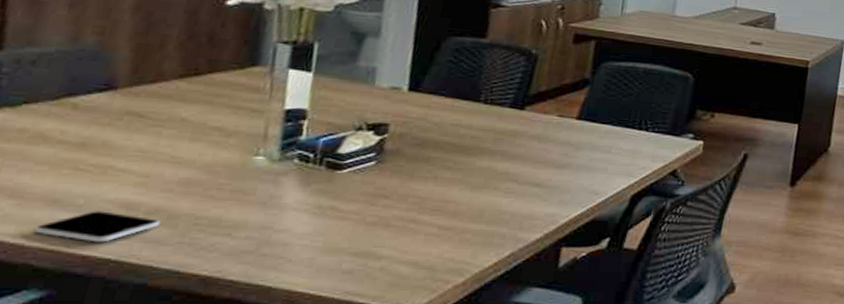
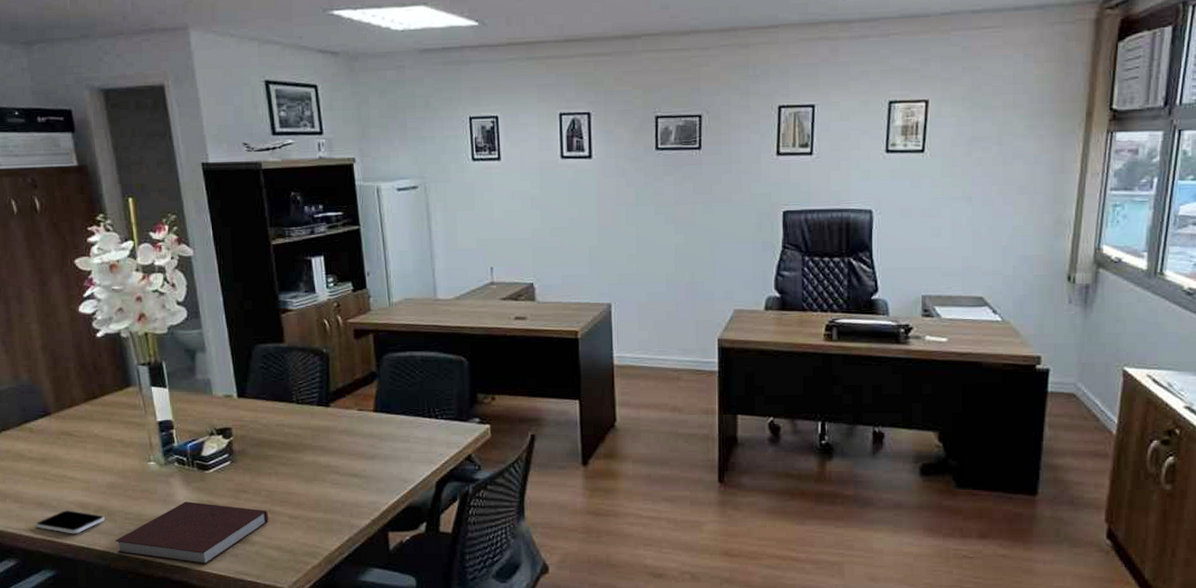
notebook: none [163,206,411,284] -> present [114,501,269,566]

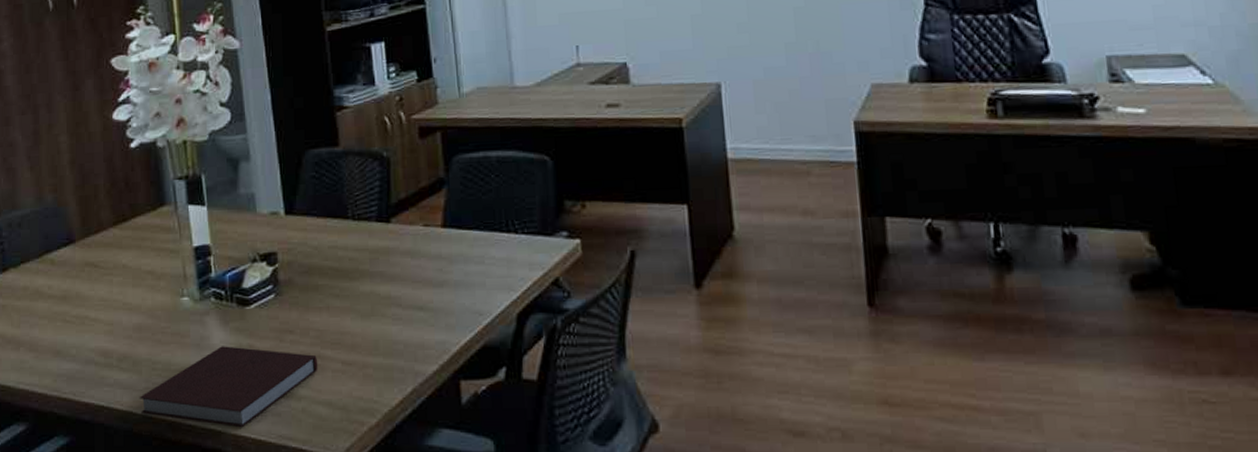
smartphone: present [36,510,105,534] -> none [51,360,129,390]

